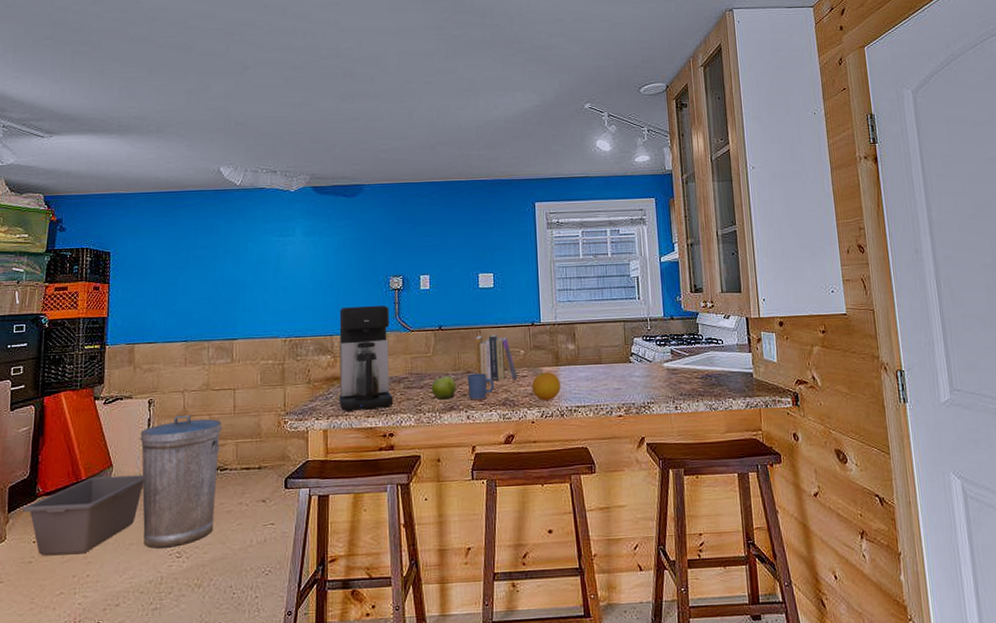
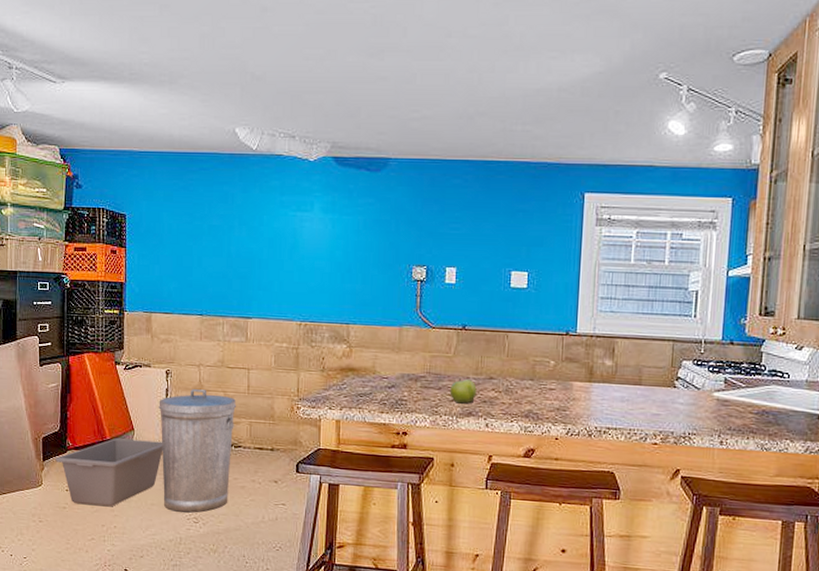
coffee maker: present [339,305,394,411] -> none [353,295,410,405]
mug: present [467,373,494,401] -> none [489,380,518,409]
books: present [475,334,517,381] -> none [499,339,544,392]
fruit: present [531,372,561,401] -> none [559,387,592,418]

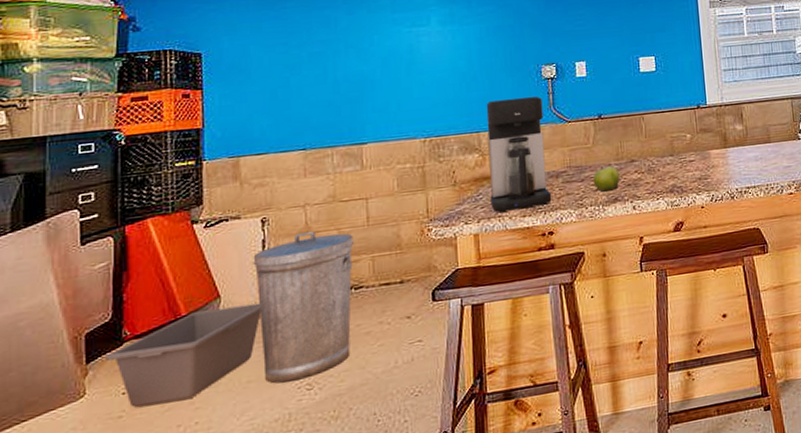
coffee maker: none [353,295,410,405] -> present [486,96,552,212]

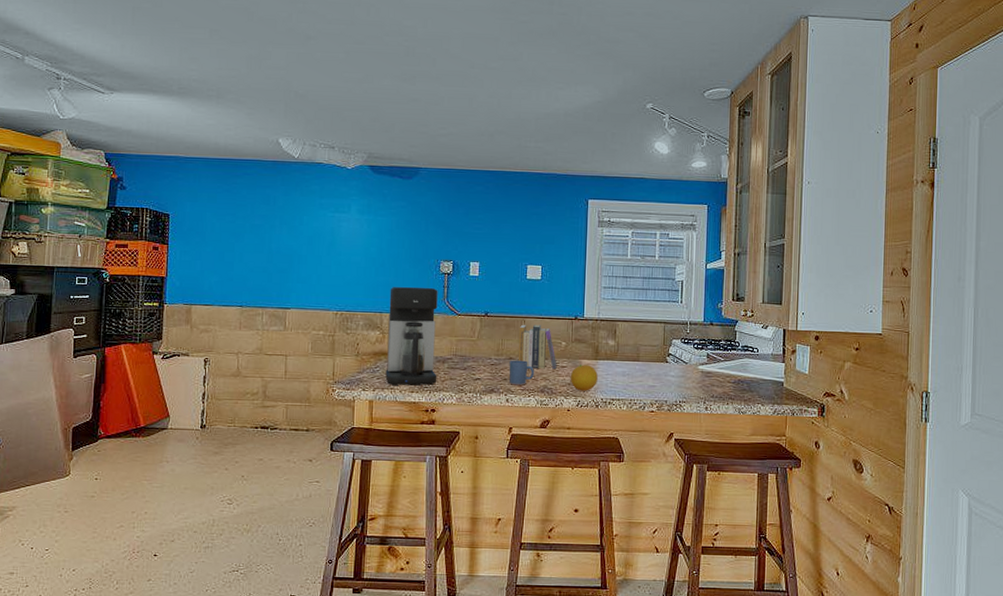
storage bin: present [105,303,261,408] -> none [85,425,199,493]
trash can: present [253,232,355,384] -> none [195,376,274,495]
fruit: present [592,165,620,192] -> none [474,359,498,382]
mug: none [631,160,661,190] -> present [509,360,534,386]
books: none [638,119,685,169] -> present [518,324,557,370]
fruit: none [699,154,730,185] -> present [570,365,598,391]

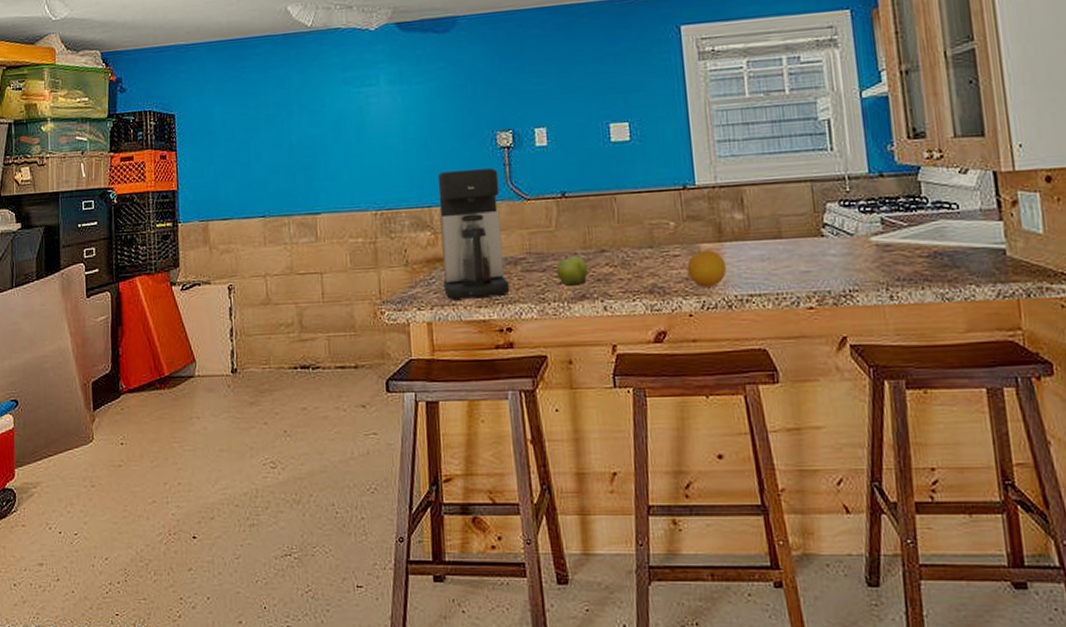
fruit: none [474,359,498,382] -> present [556,254,588,286]
mug: present [509,360,534,386] -> none [601,252,637,287]
books: present [518,324,557,370] -> none [609,201,667,263]

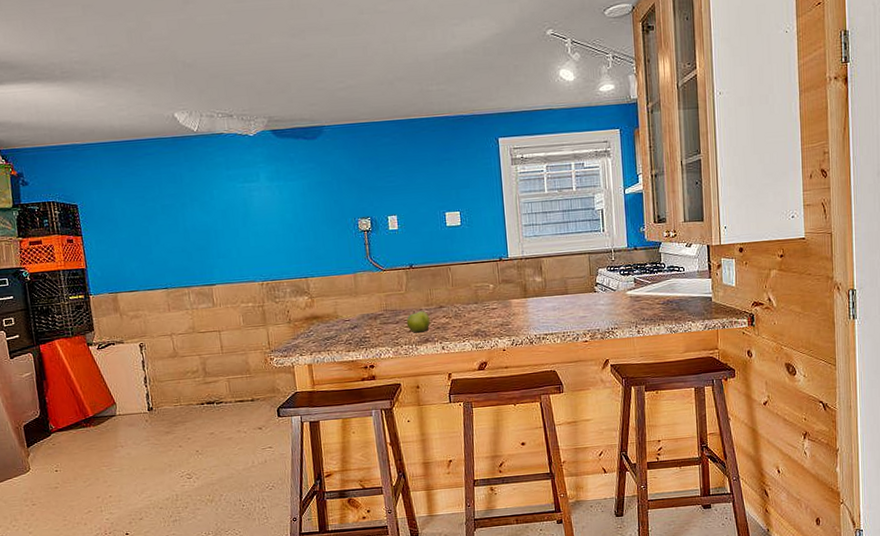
coffee maker: present [437,167,510,300] -> none [311,246,372,347]
fruit: present [686,250,726,288] -> none [501,304,529,330]

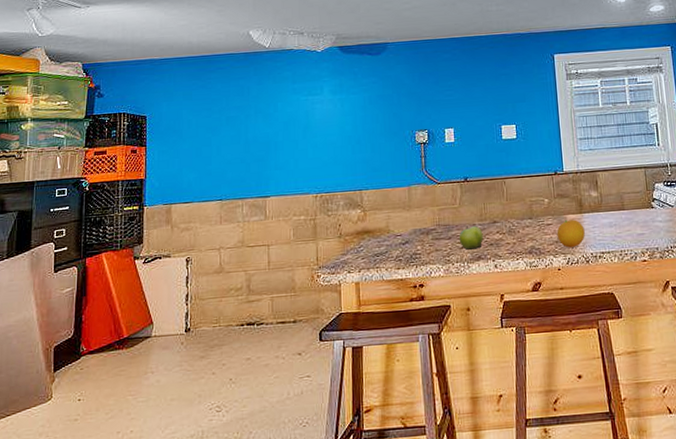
fruit: none [501,304,529,330] -> present [556,219,585,248]

